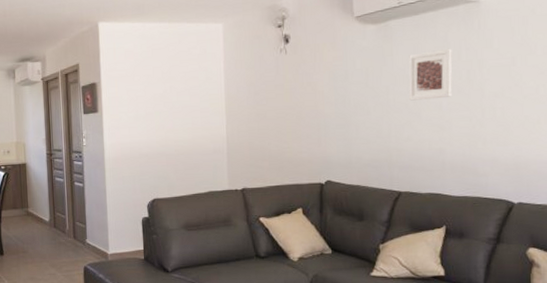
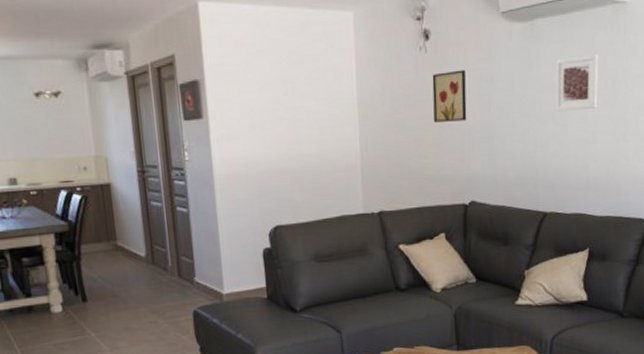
wall art: none [291,67,323,112] -> present [432,70,467,122]

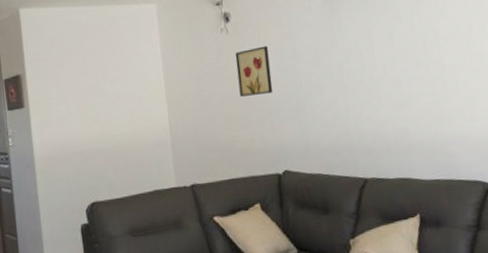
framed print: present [555,53,599,112] -> none [359,19,411,78]

